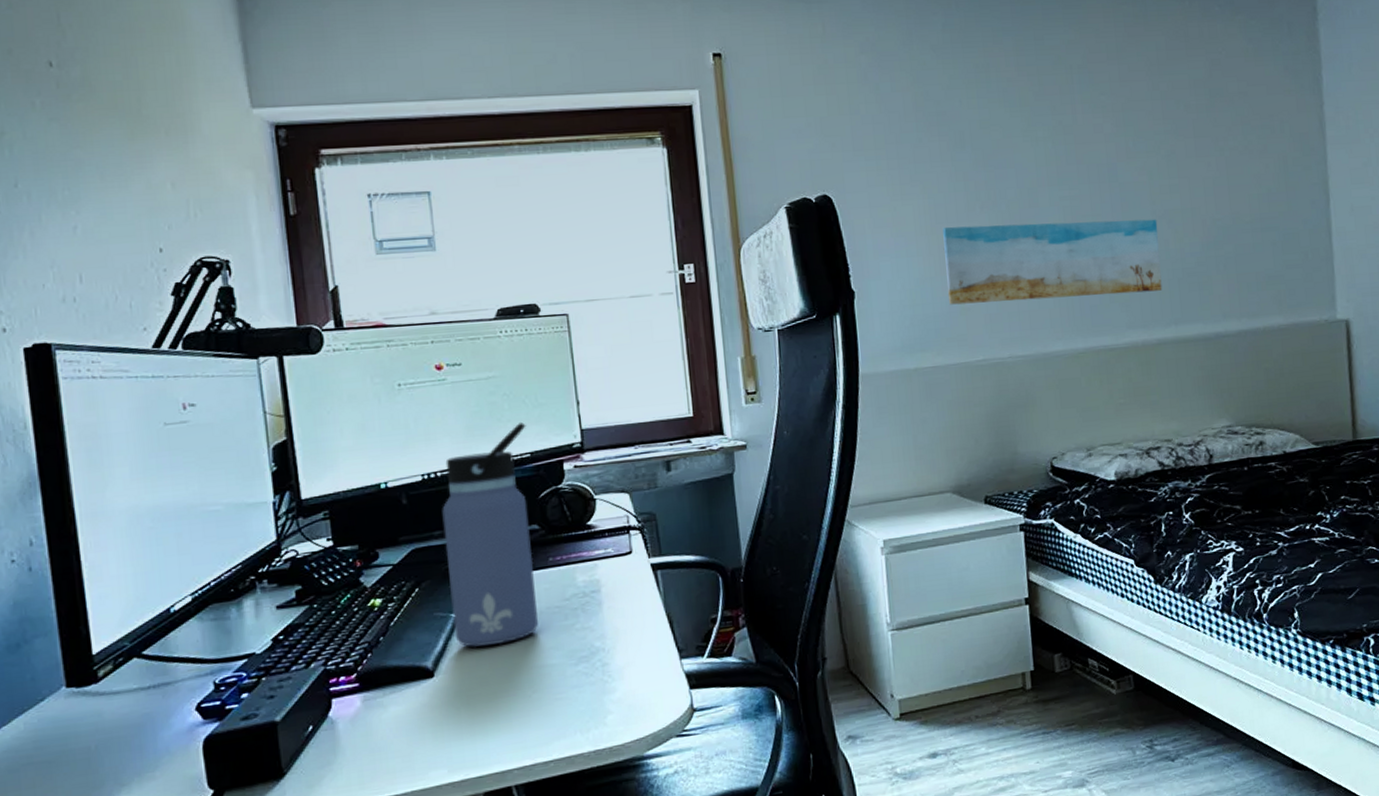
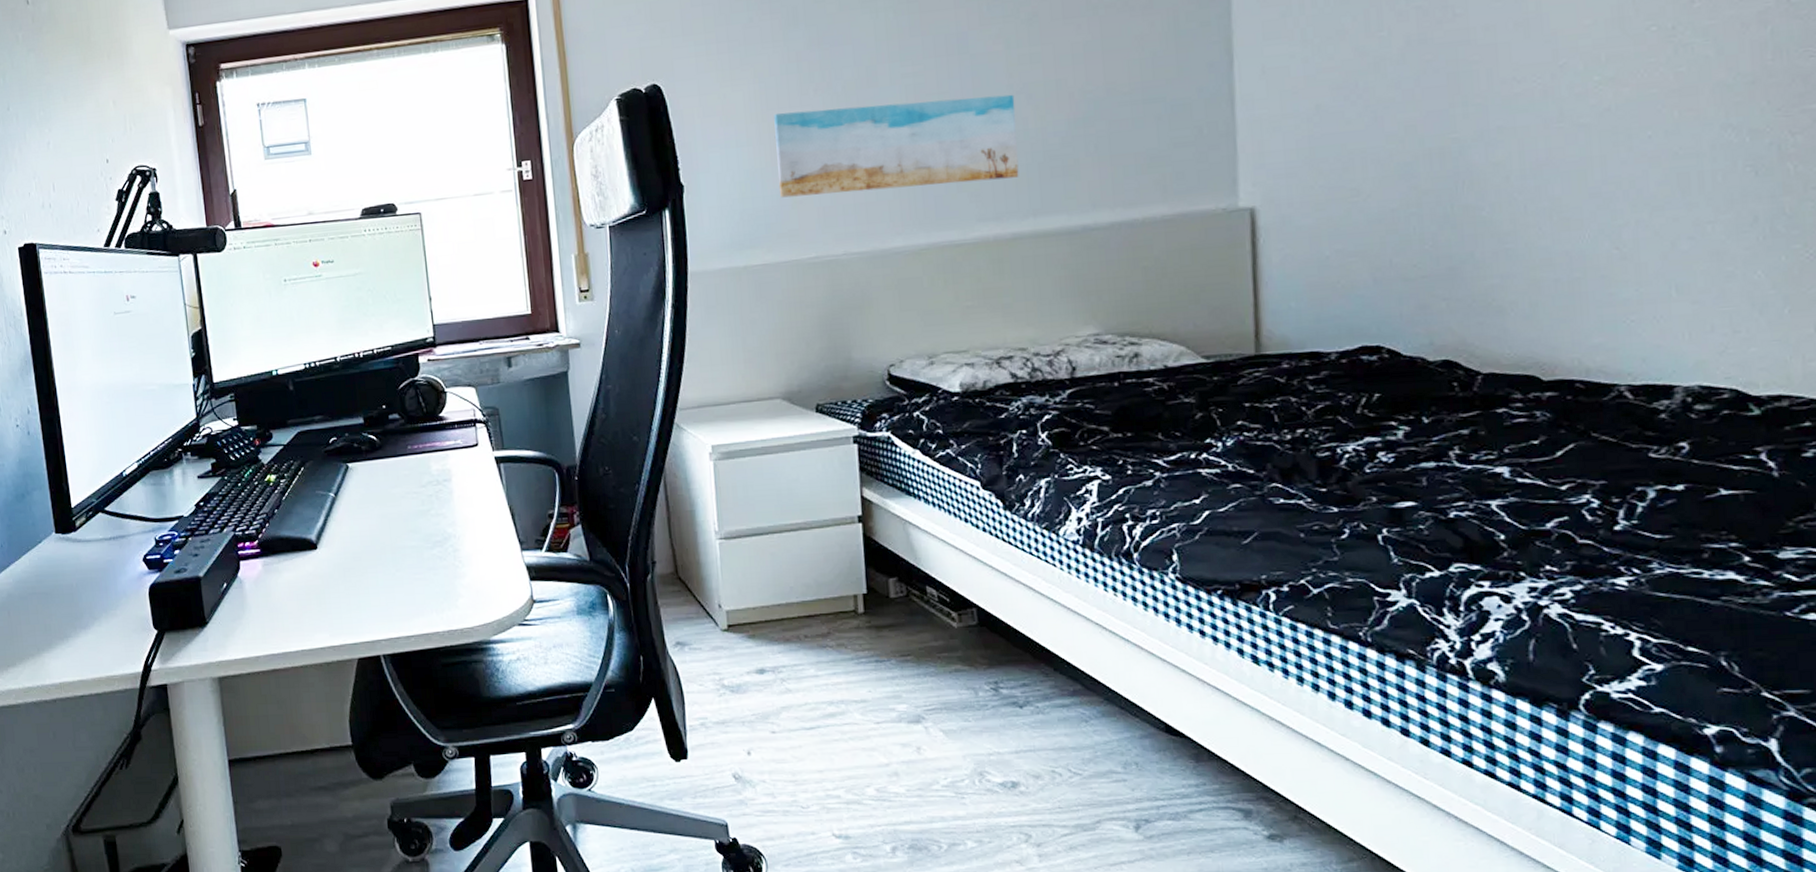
water bottle: present [442,421,539,647] -> none [320,316,401,525]

